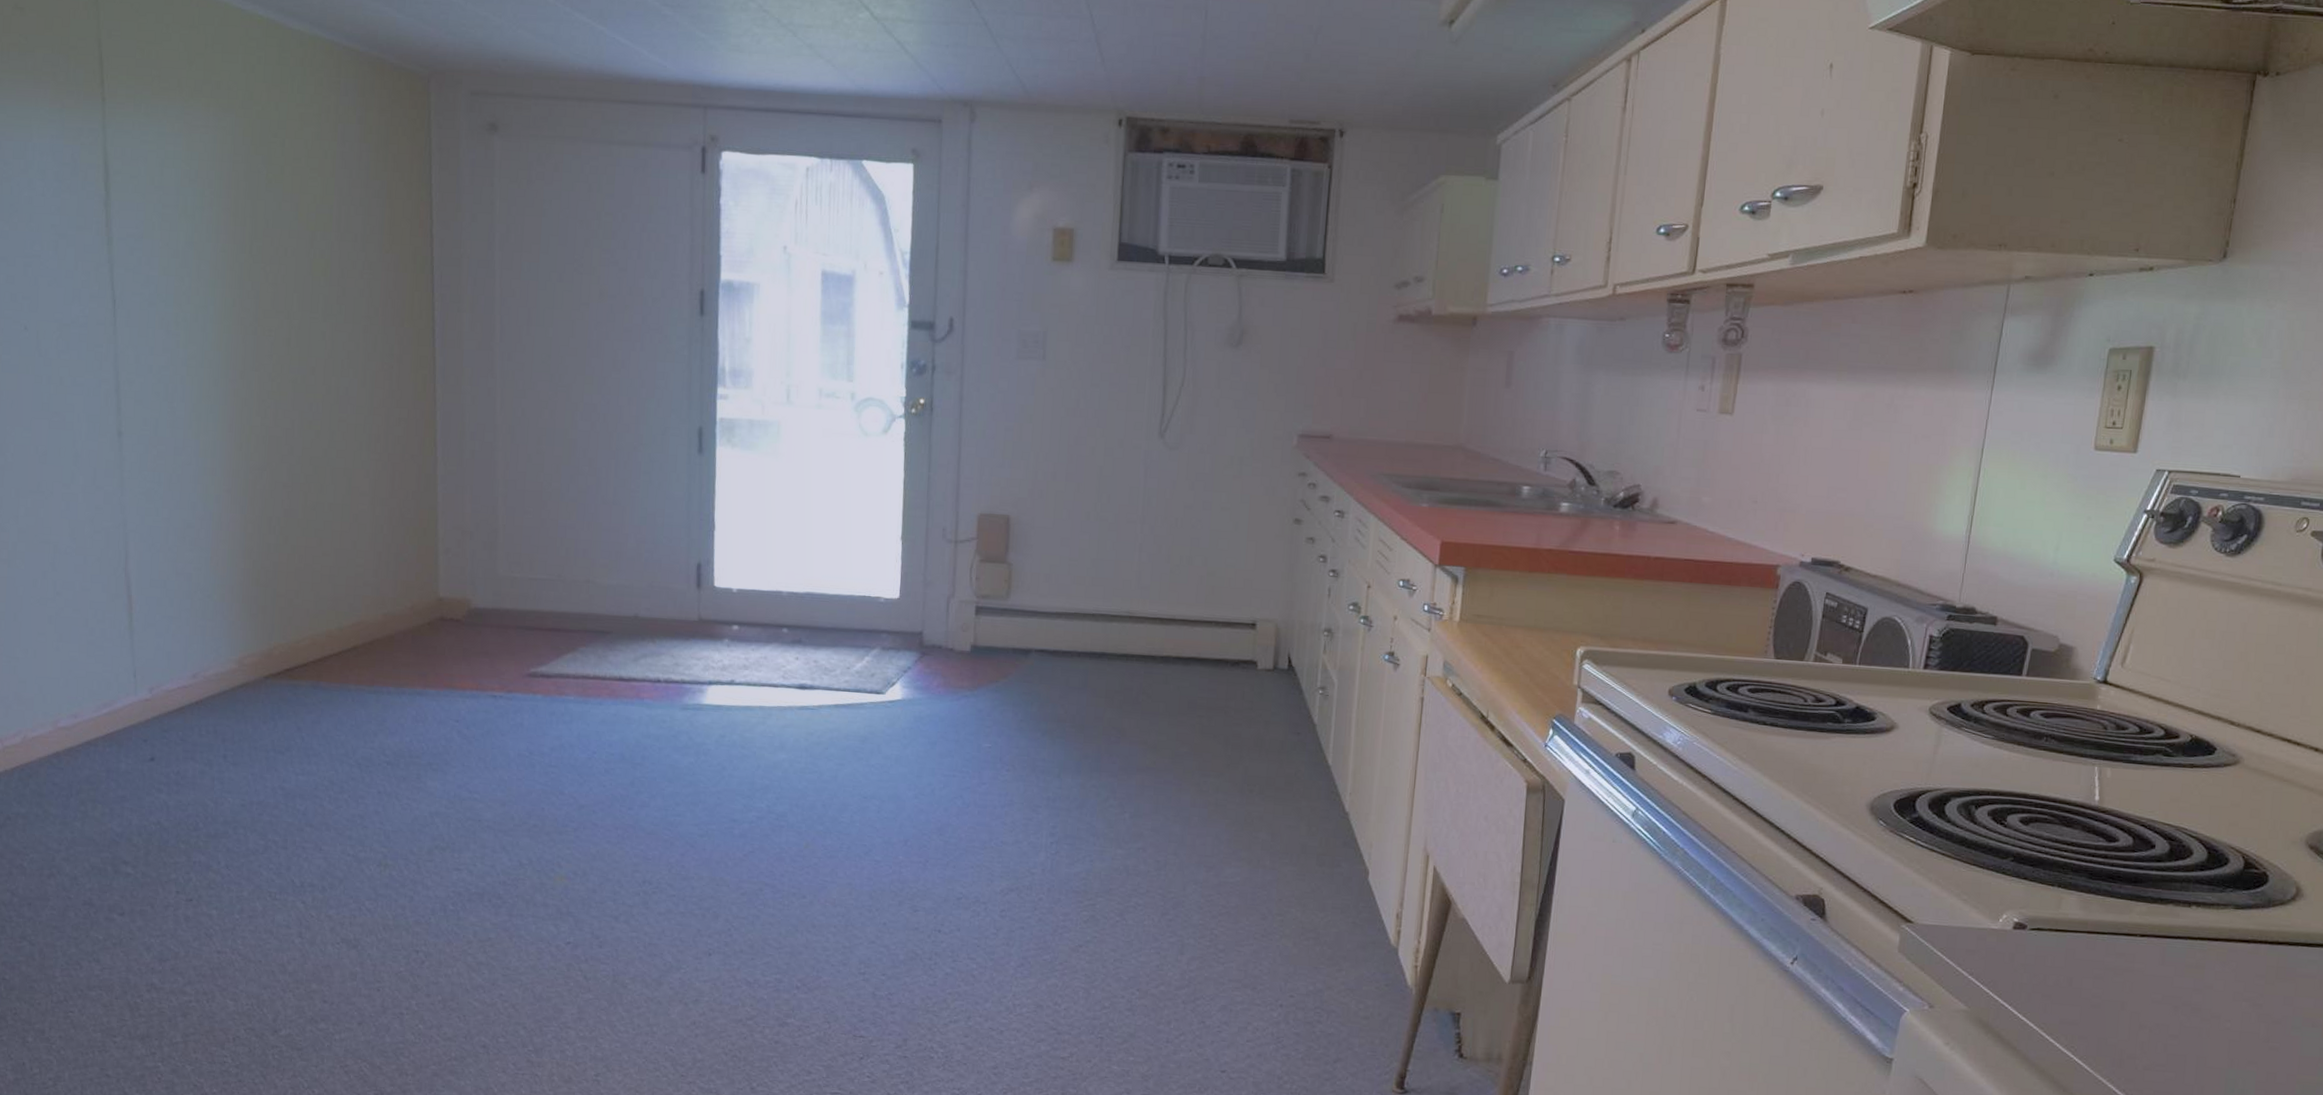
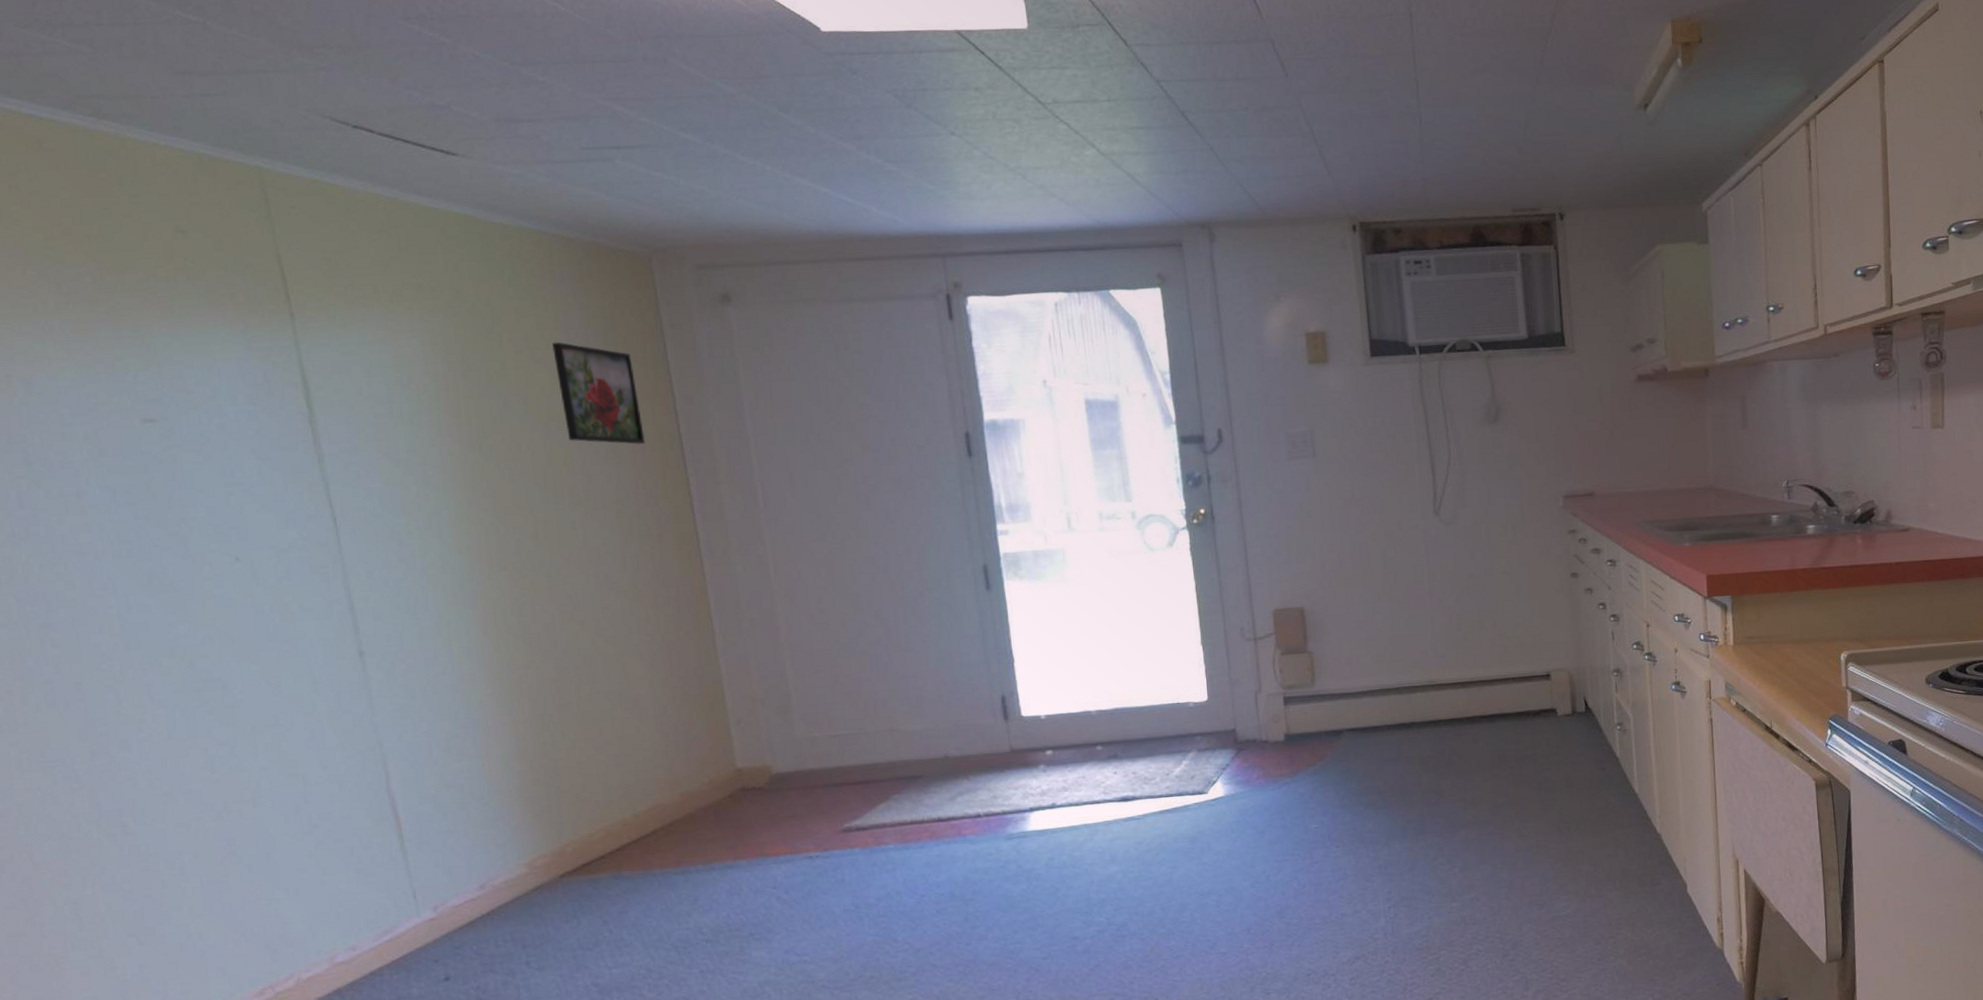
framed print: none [328,152,400,263] -> present [552,342,645,444]

